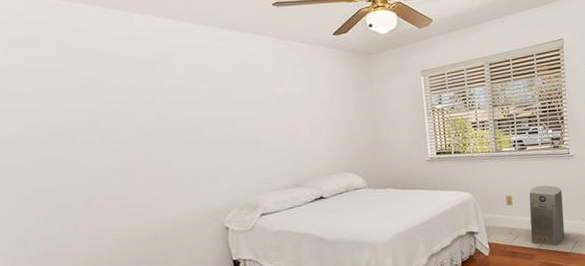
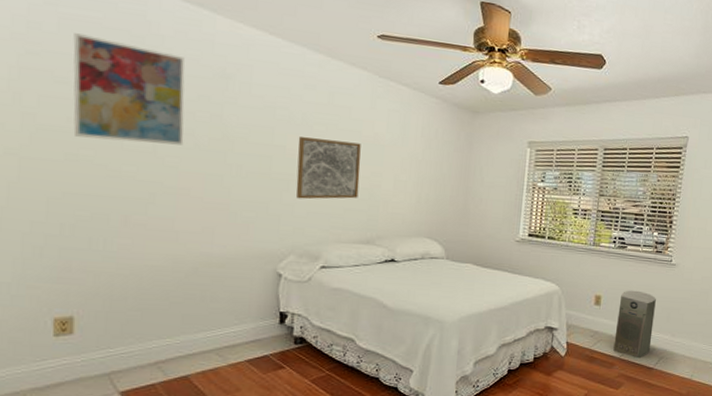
wall art: none [18,52,126,140] -> present [73,33,185,145]
wall art: none [221,100,282,159] -> present [296,137,361,200]

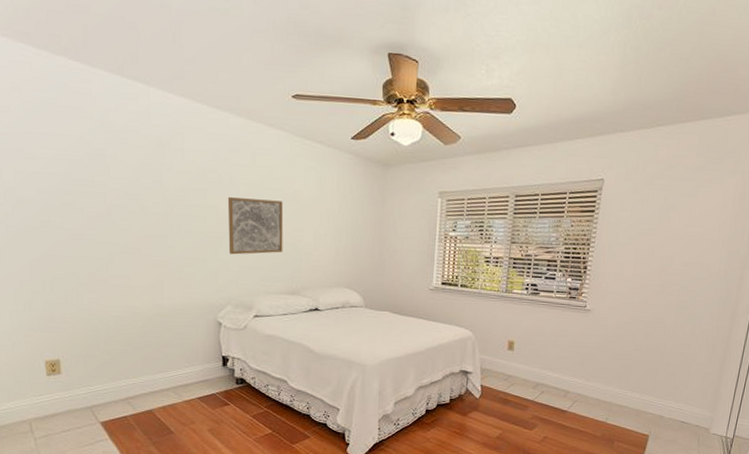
wall art: present [73,33,185,145] -> none [36,113,132,210]
air purifier: present [613,290,656,359] -> none [527,335,570,402]

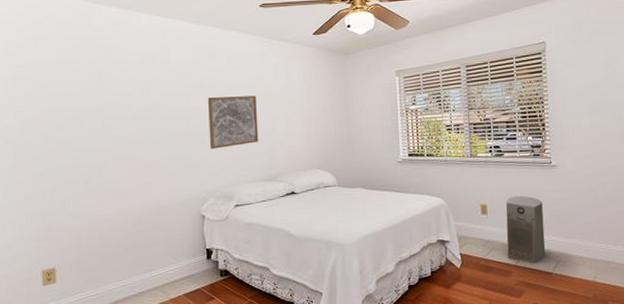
air purifier: none [527,335,570,402] -> present [506,195,546,264]

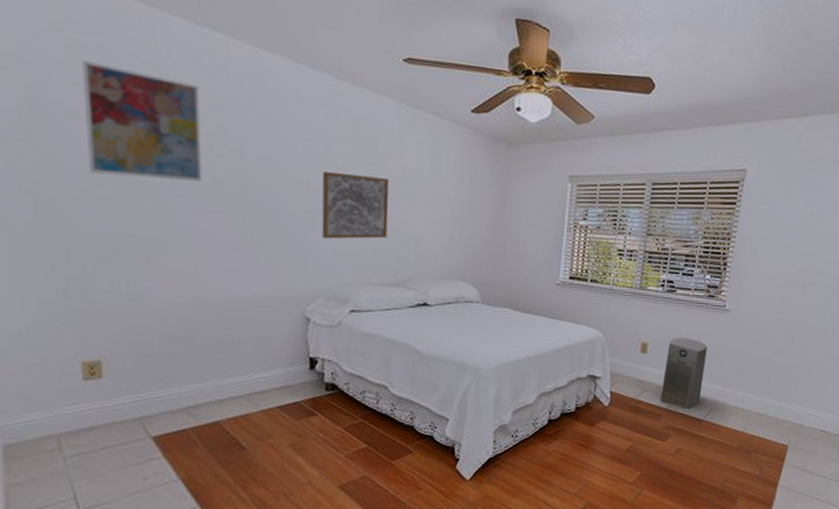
wall art: none [46,46,124,124] -> present [82,60,203,182]

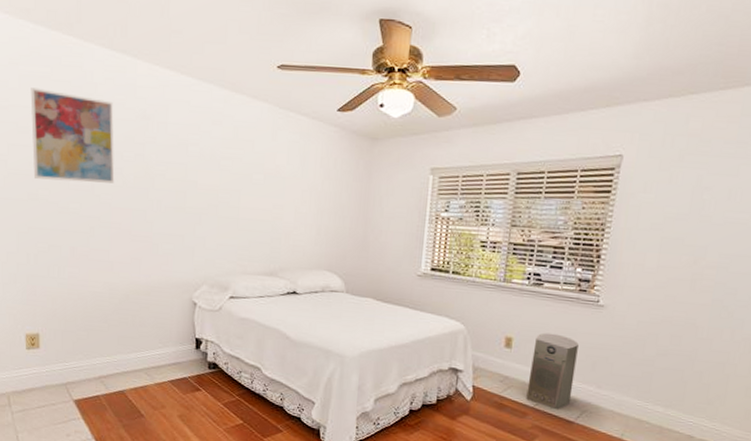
wall art: present [321,172,389,239] -> none [207,172,264,232]

